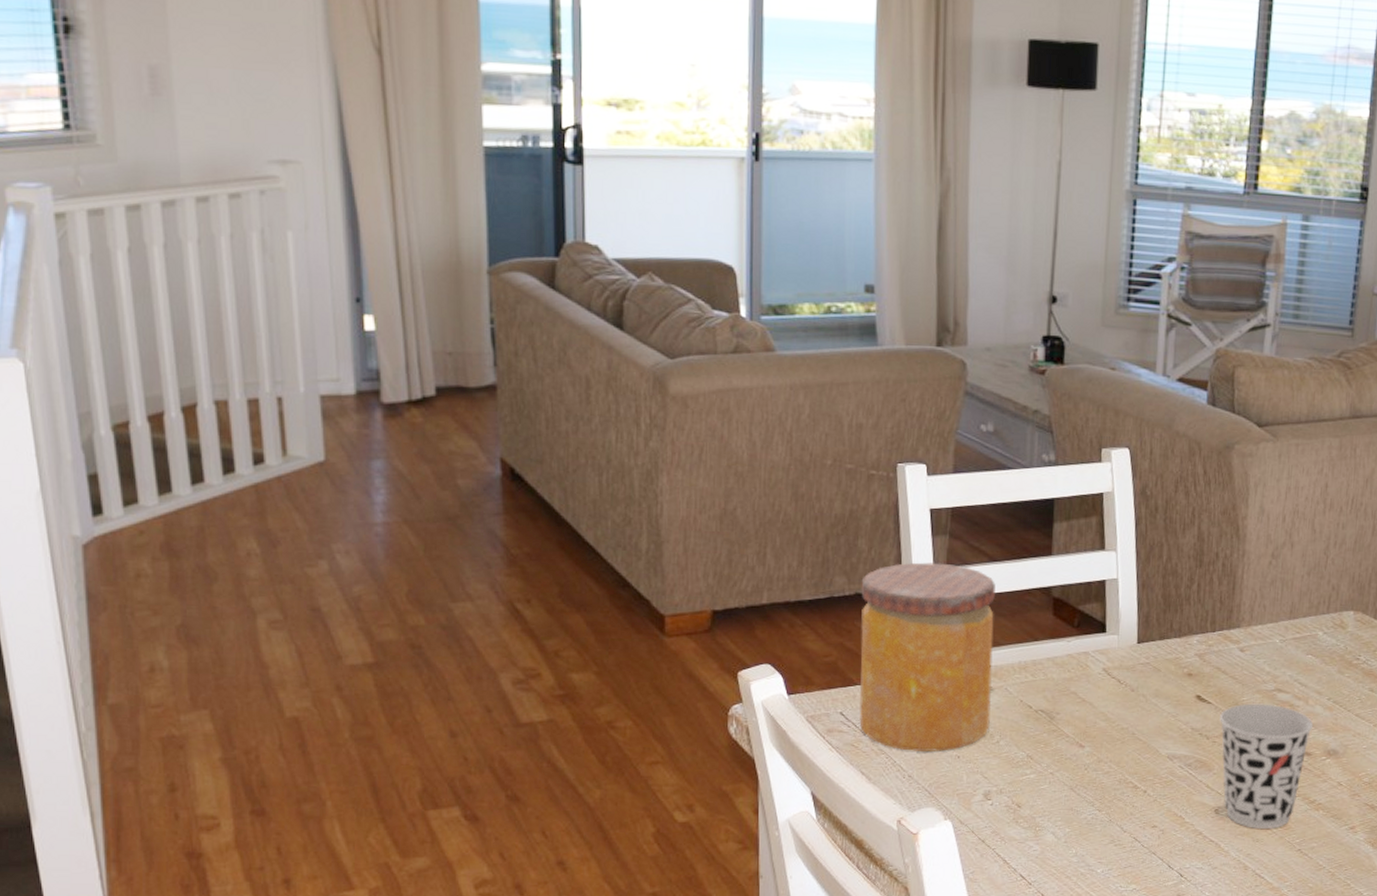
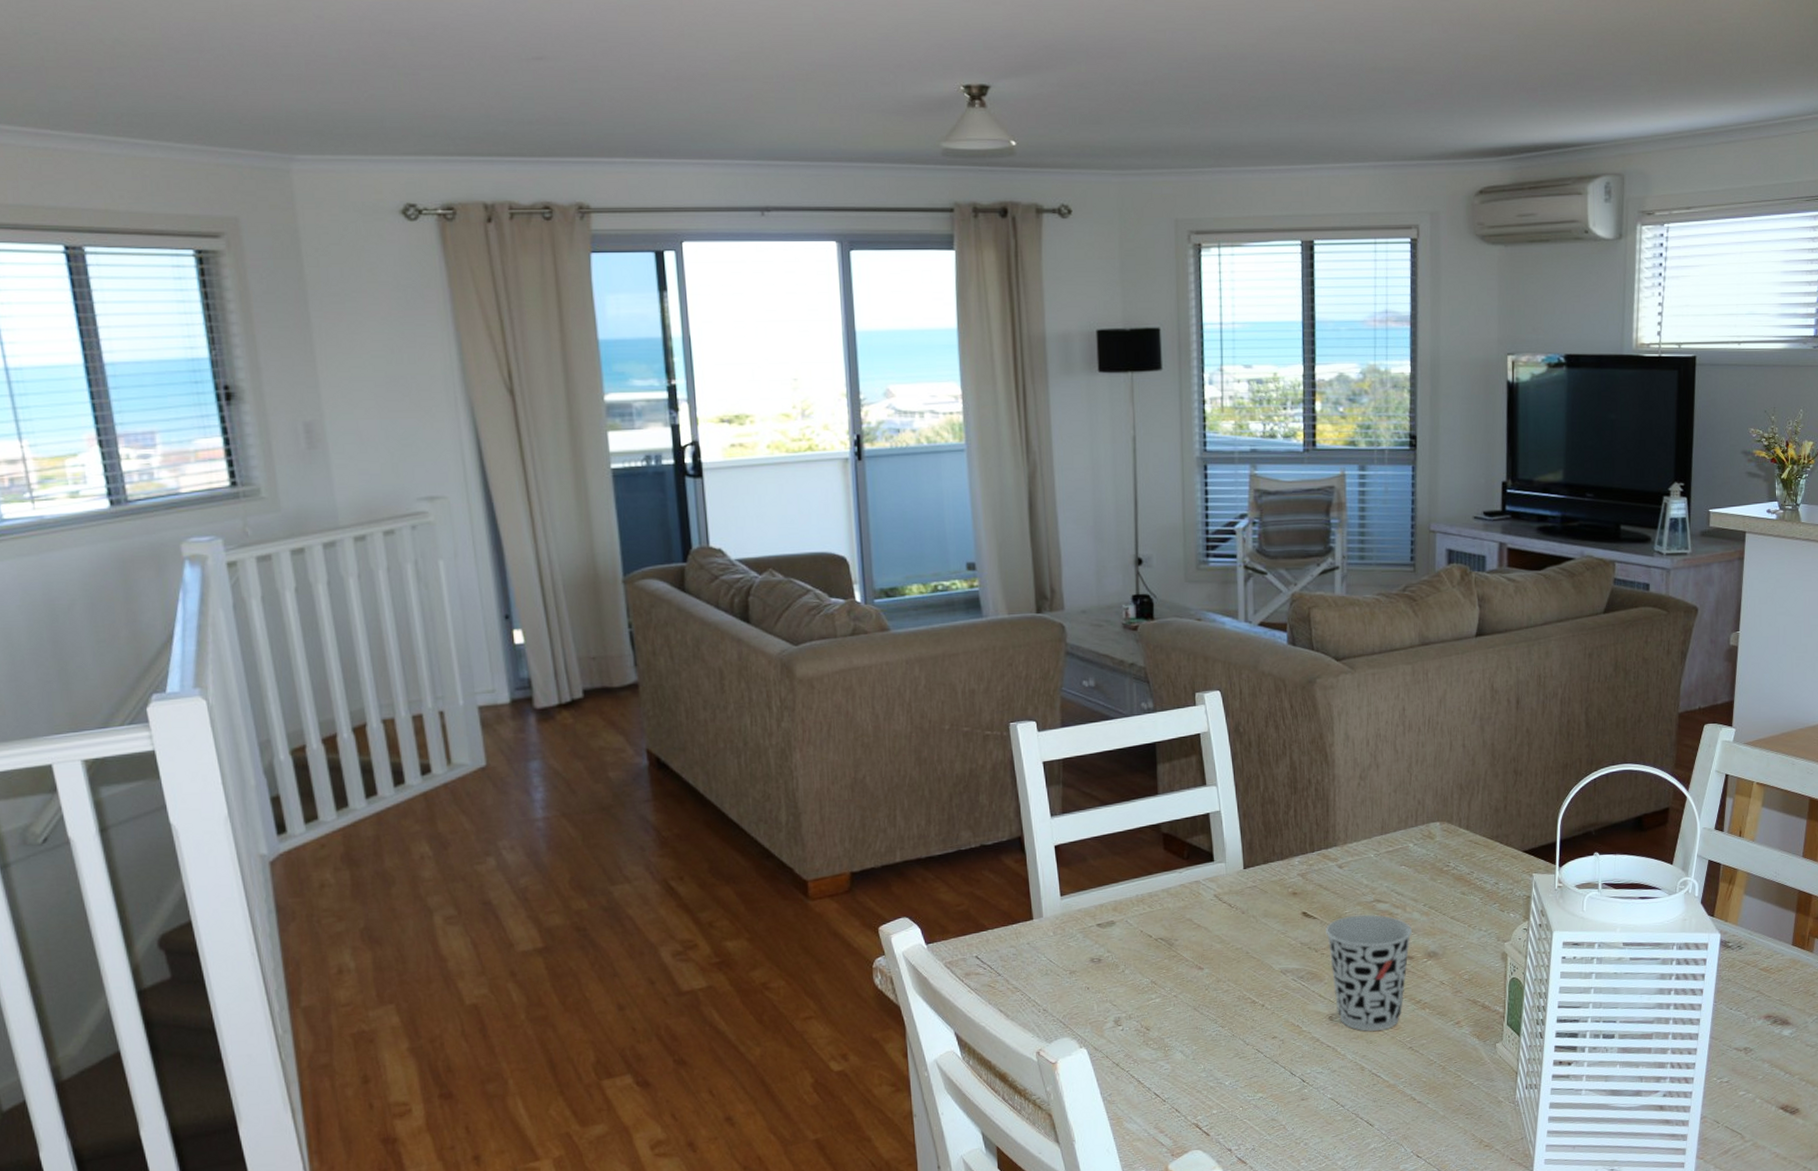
jar: present [859,562,995,753] -> none [985,810,1114,987]

